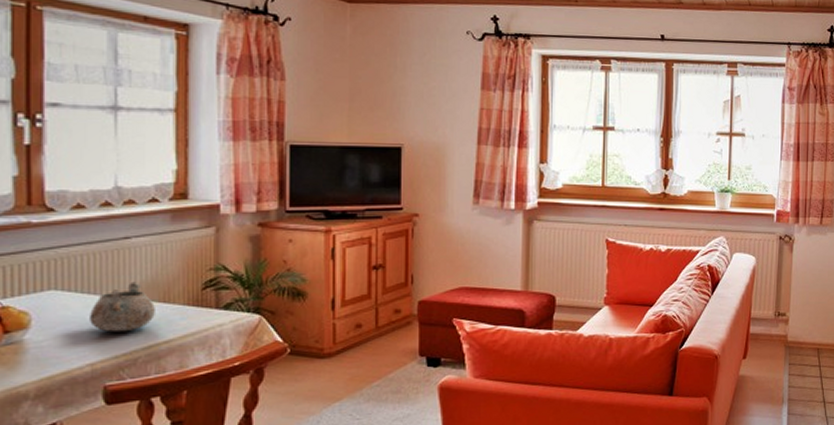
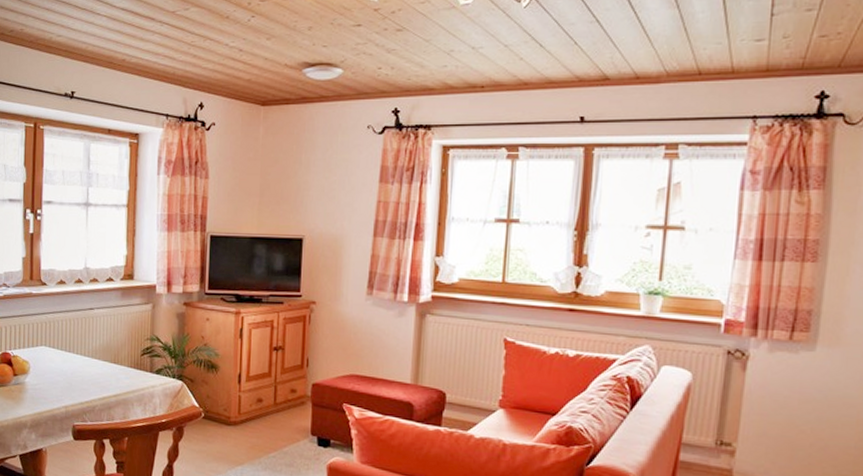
decorative bowl: present [90,281,155,333] -> none [66,344,108,384]

